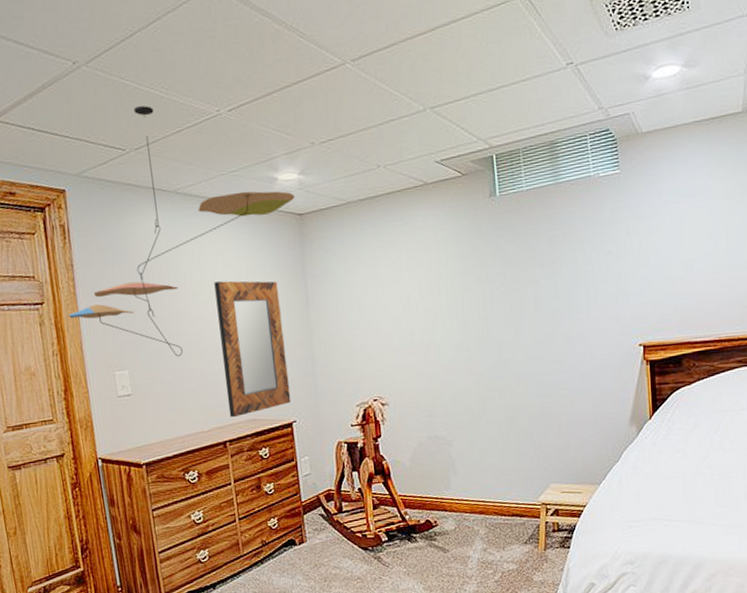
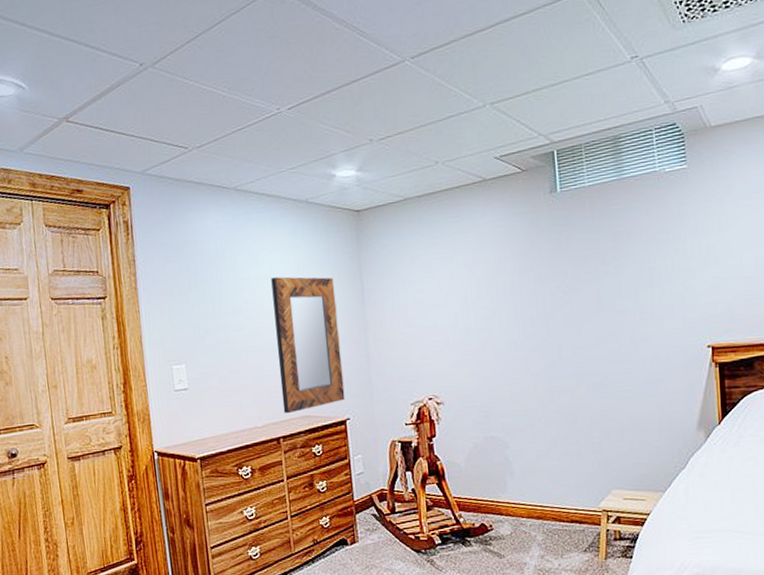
ceiling mobile: present [68,105,295,357] -> none [129,105,353,352]

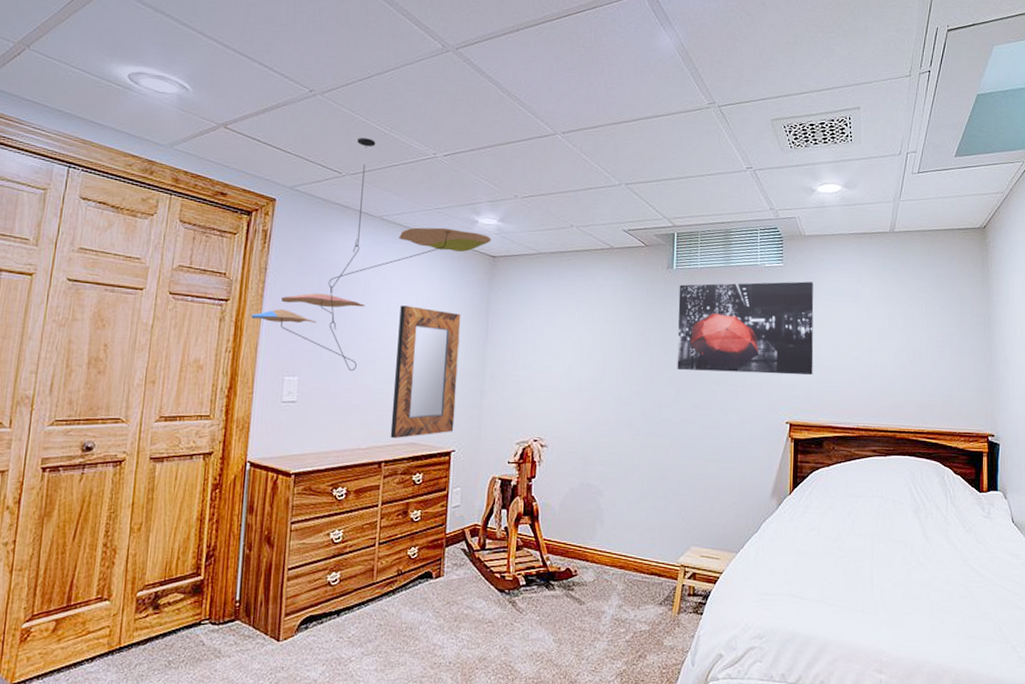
ceiling mobile: none [129,105,353,352] -> present [250,138,492,372]
wall art: none [566,181,735,304] -> present [677,281,814,375]

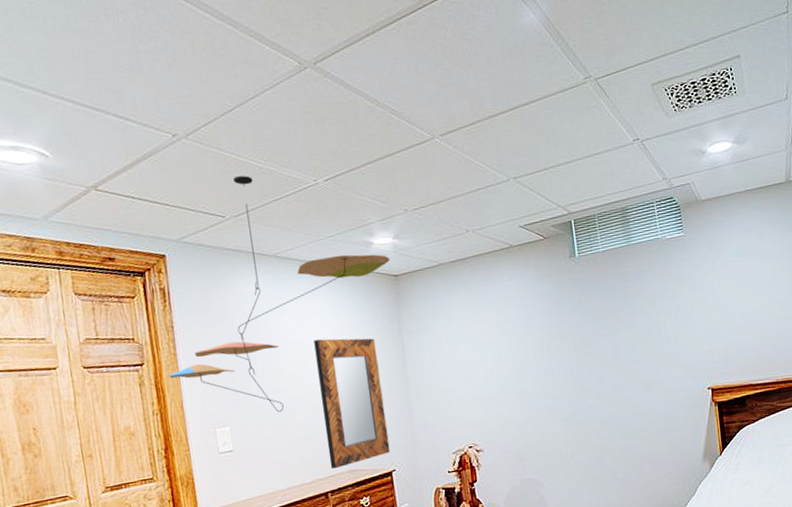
wall art: present [677,281,814,375] -> none [584,246,728,355]

